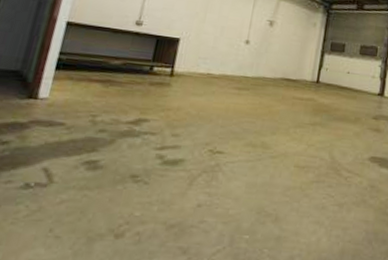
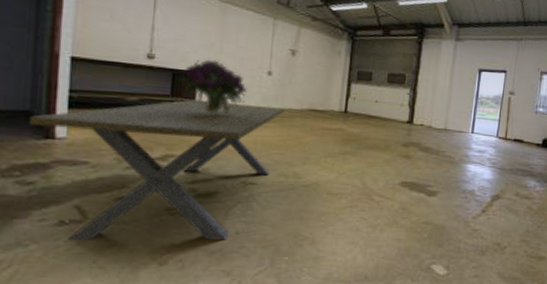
dining table: none [16,65,259,213] -> present [28,99,285,240]
bouquet: none [159,27,225,80] -> present [176,59,247,114]

